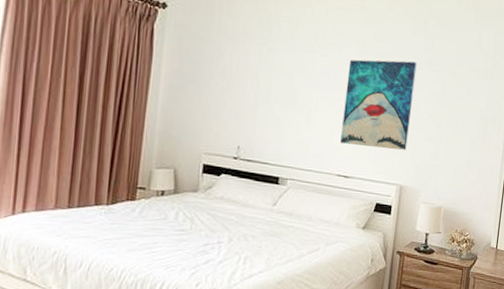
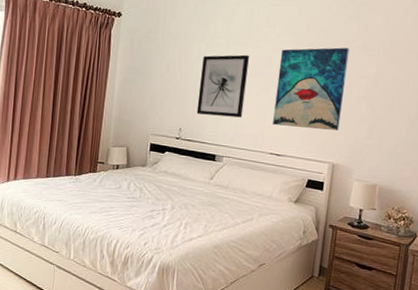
wall art: none [257,62,316,135] -> present [196,54,249,118]

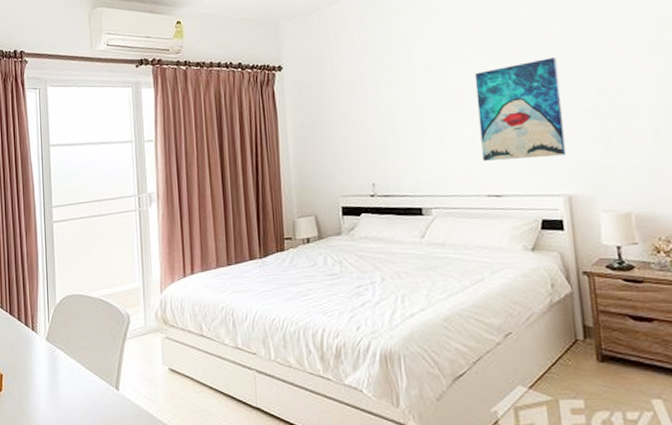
wall art: present [196,54,249,118] -> none [384,86,445,164]

